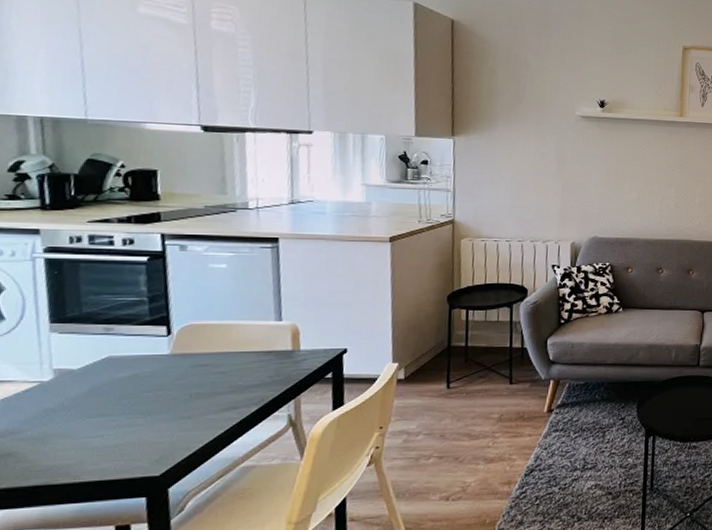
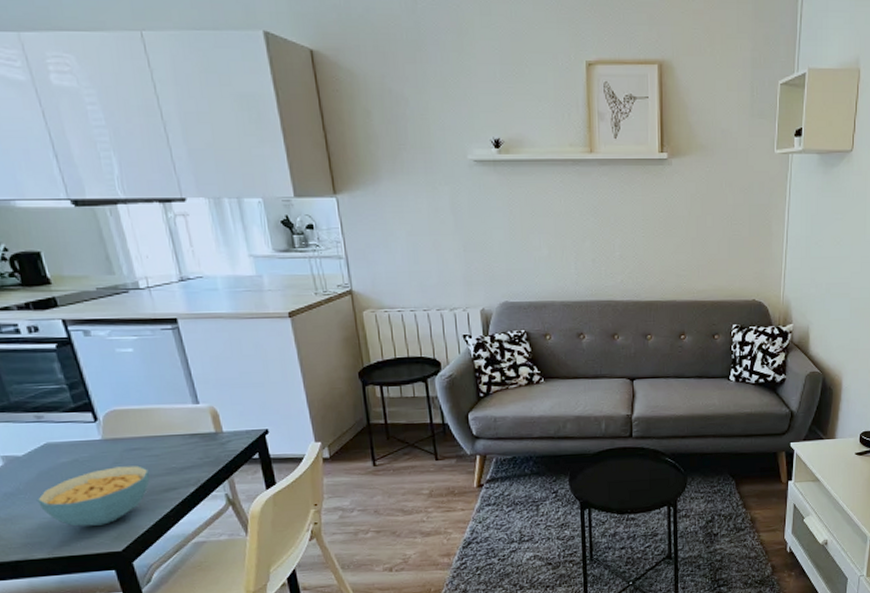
cereal bowl: none [79,382,212,448] -> present [36,465,150,527]

